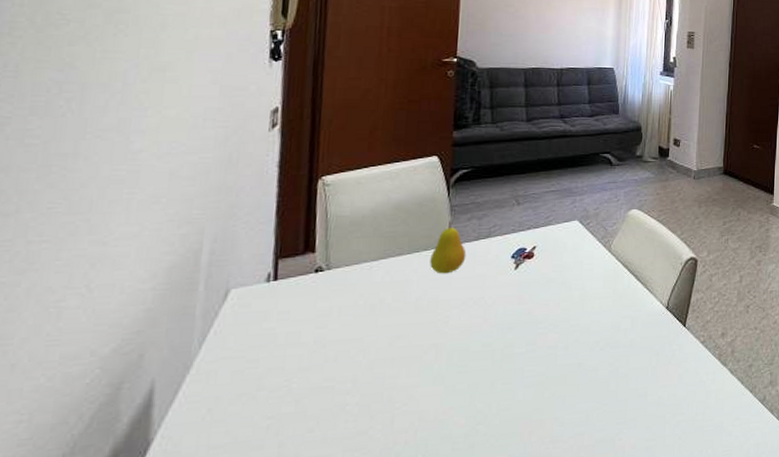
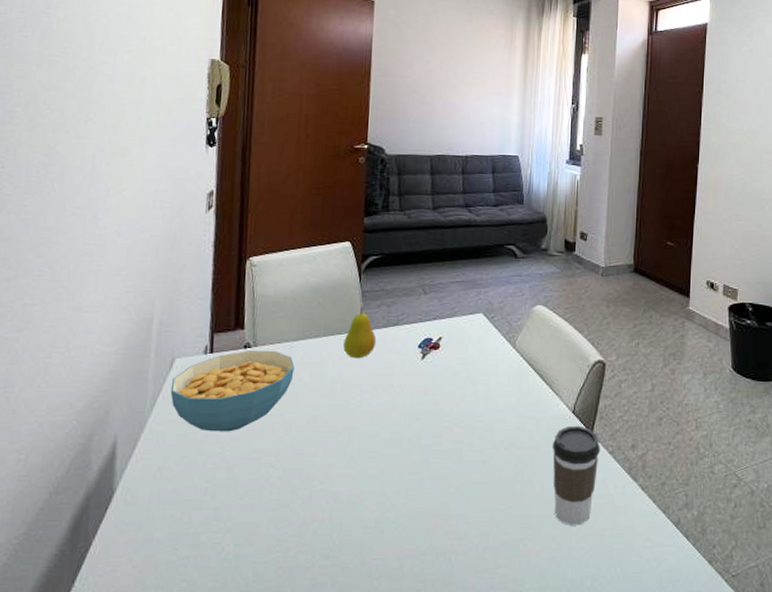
cereal bowl: none [224,273,374,365] -> present [170,351,295,432]
coffee cup: none [646,320,692,415] -> present [552,425,600,526]

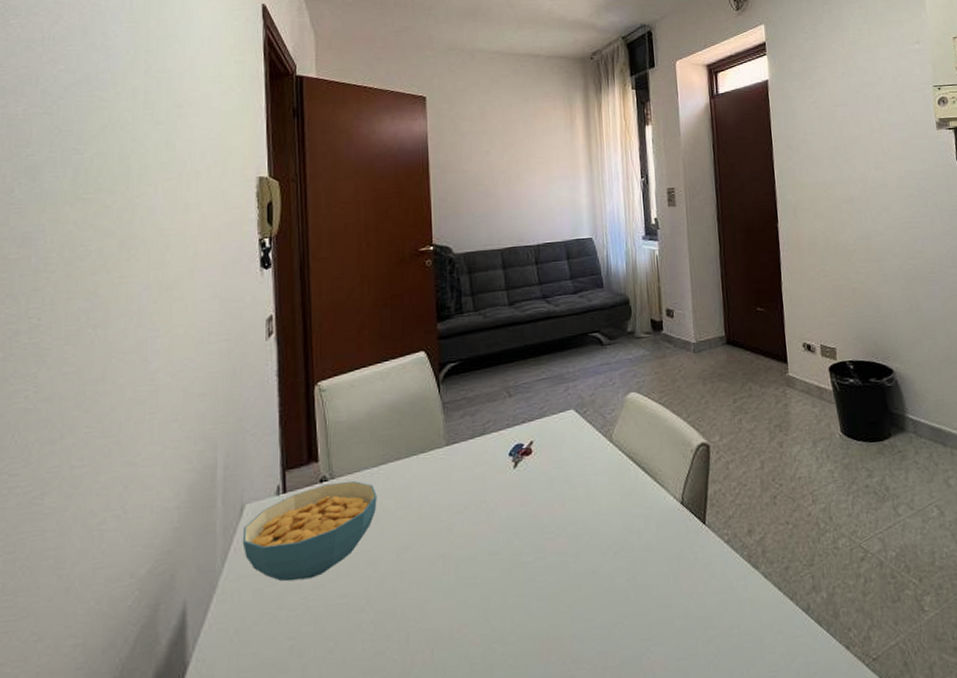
fruit: present [343,306,377,359] -> none [428,419,464,478]
coffee cup: present [552,425,600,526] -> none [663,516,716,630]

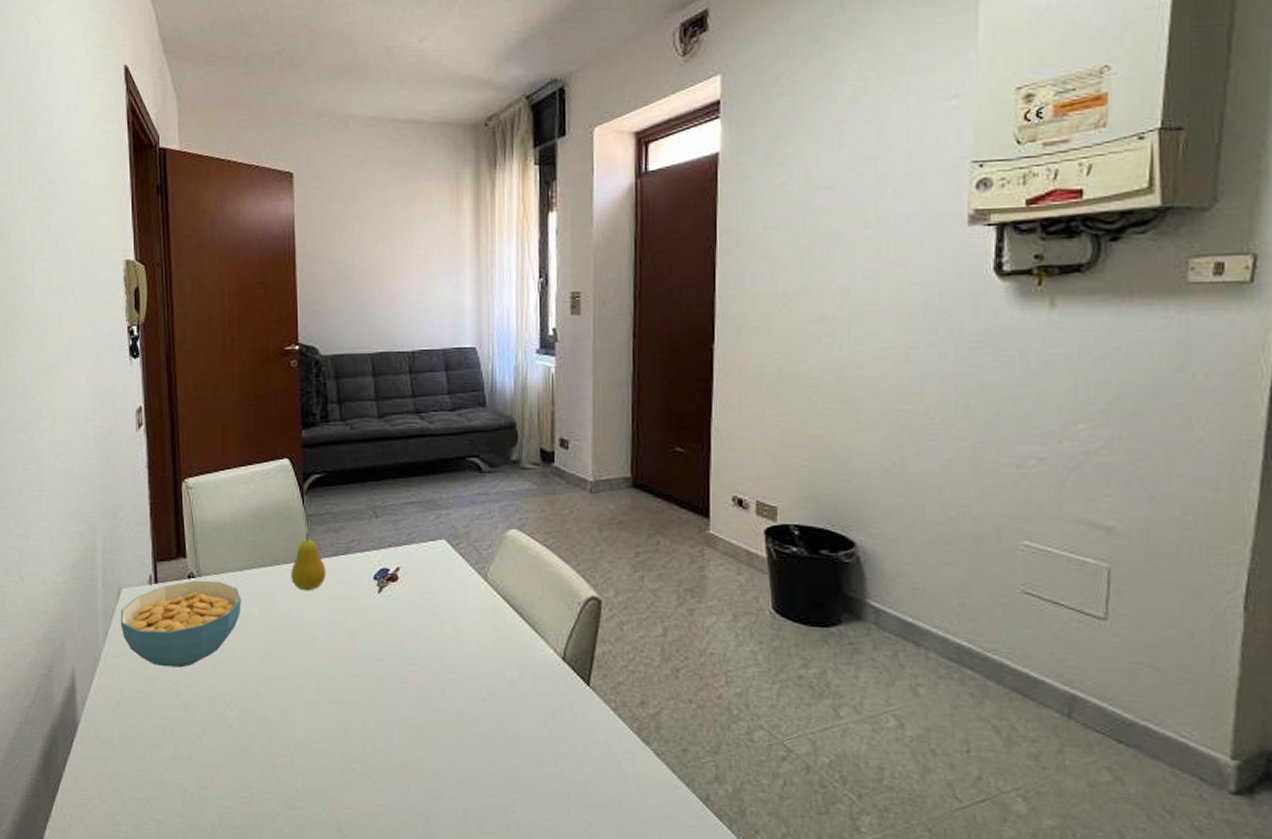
fruit: none [428,419,464,478] -> present [291,532,327,591]

